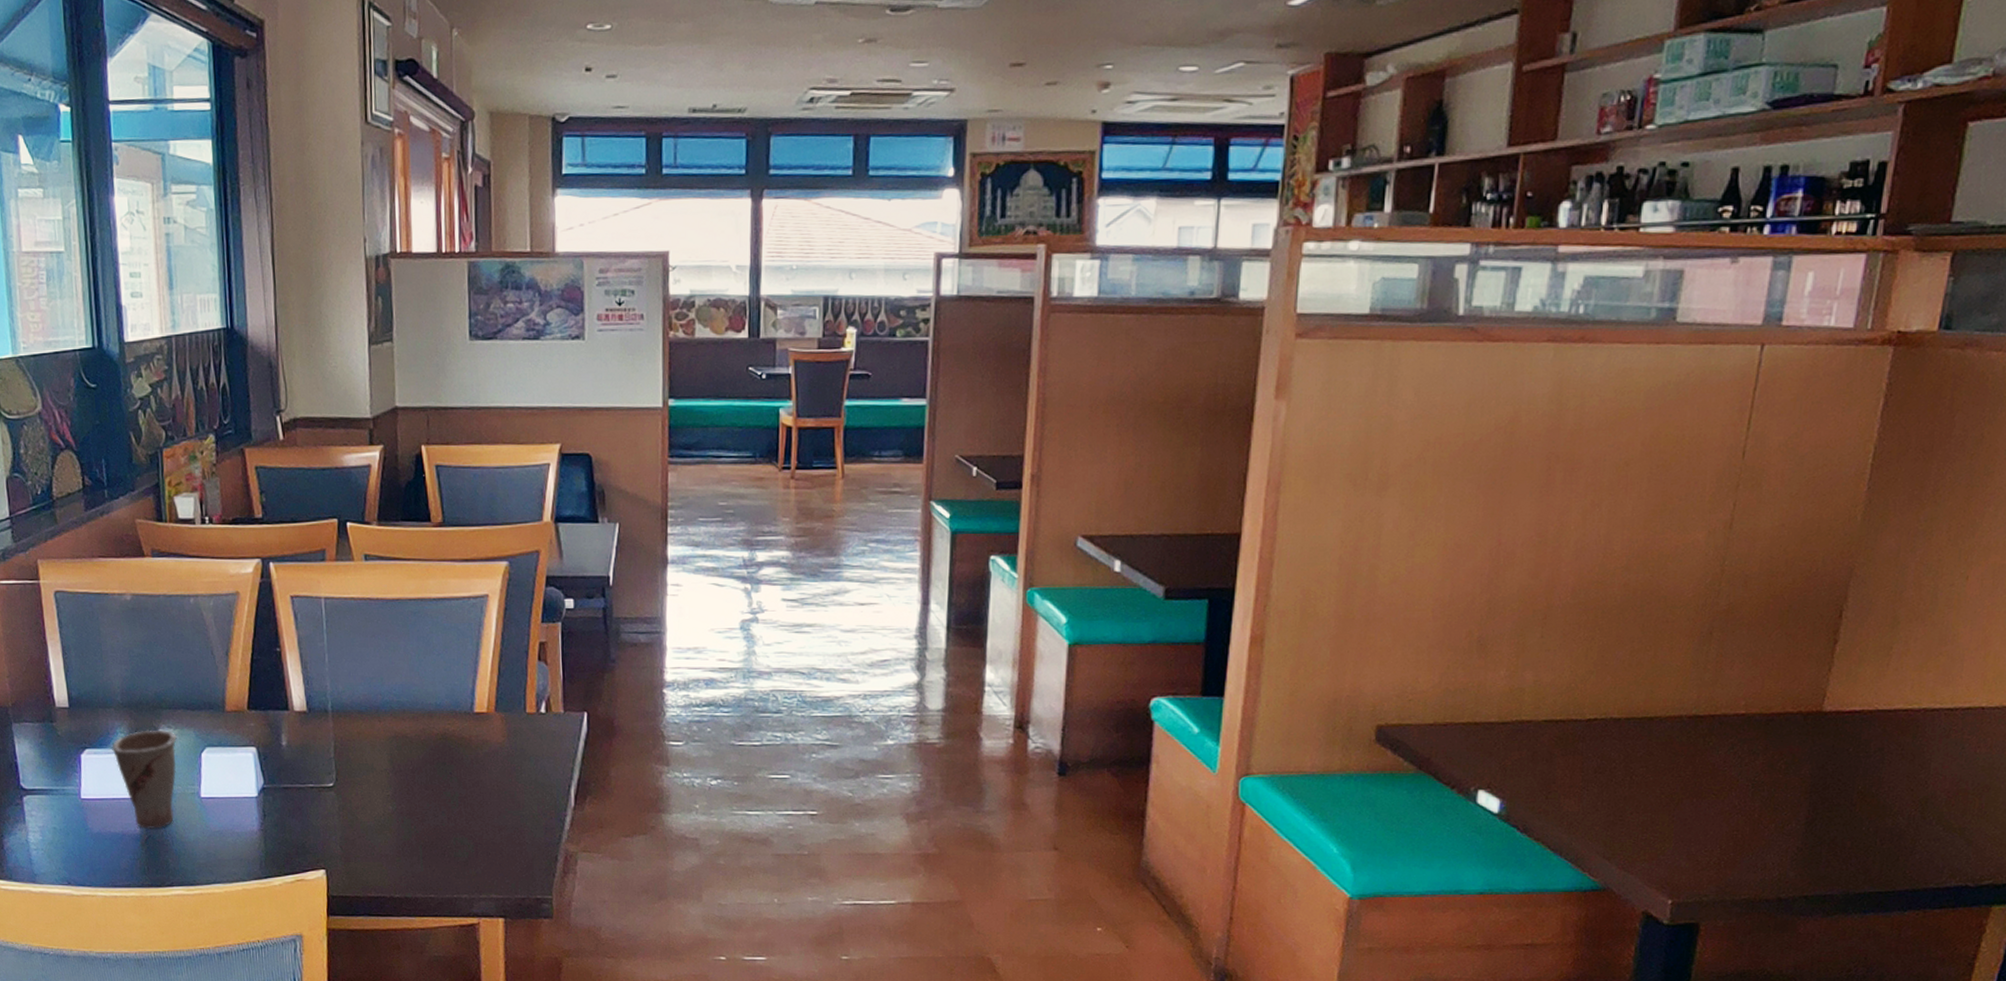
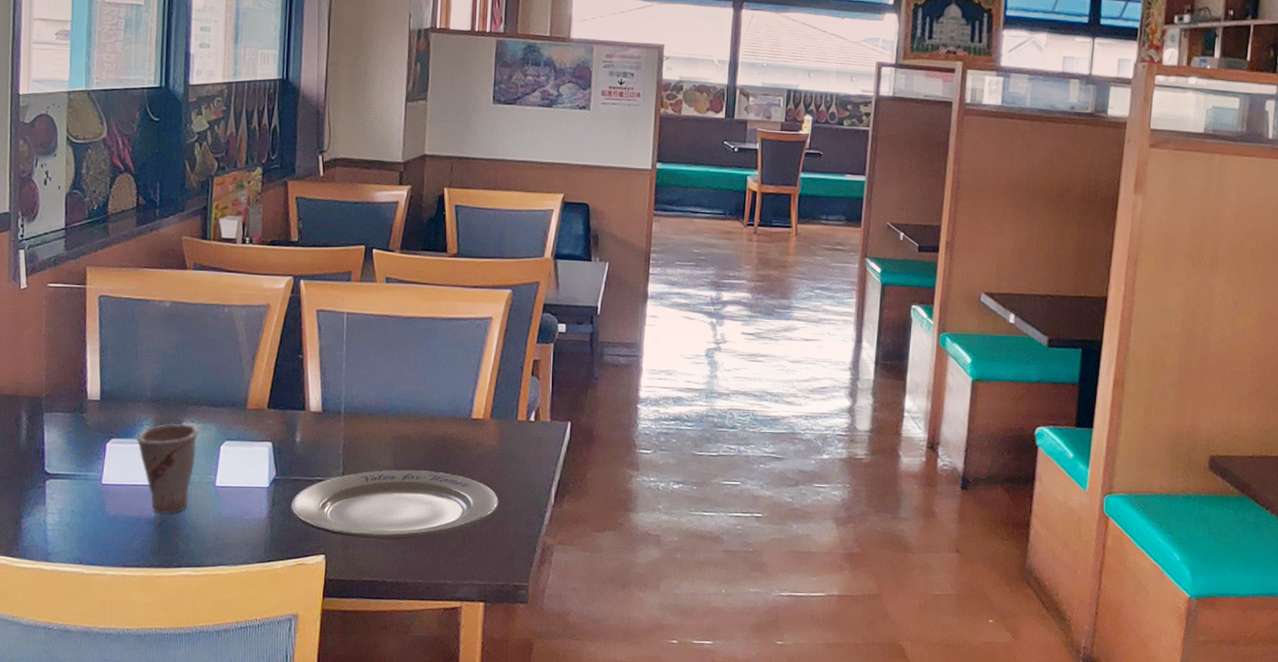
plate: none [283,772,513,851] -> present [291,469,499,540]

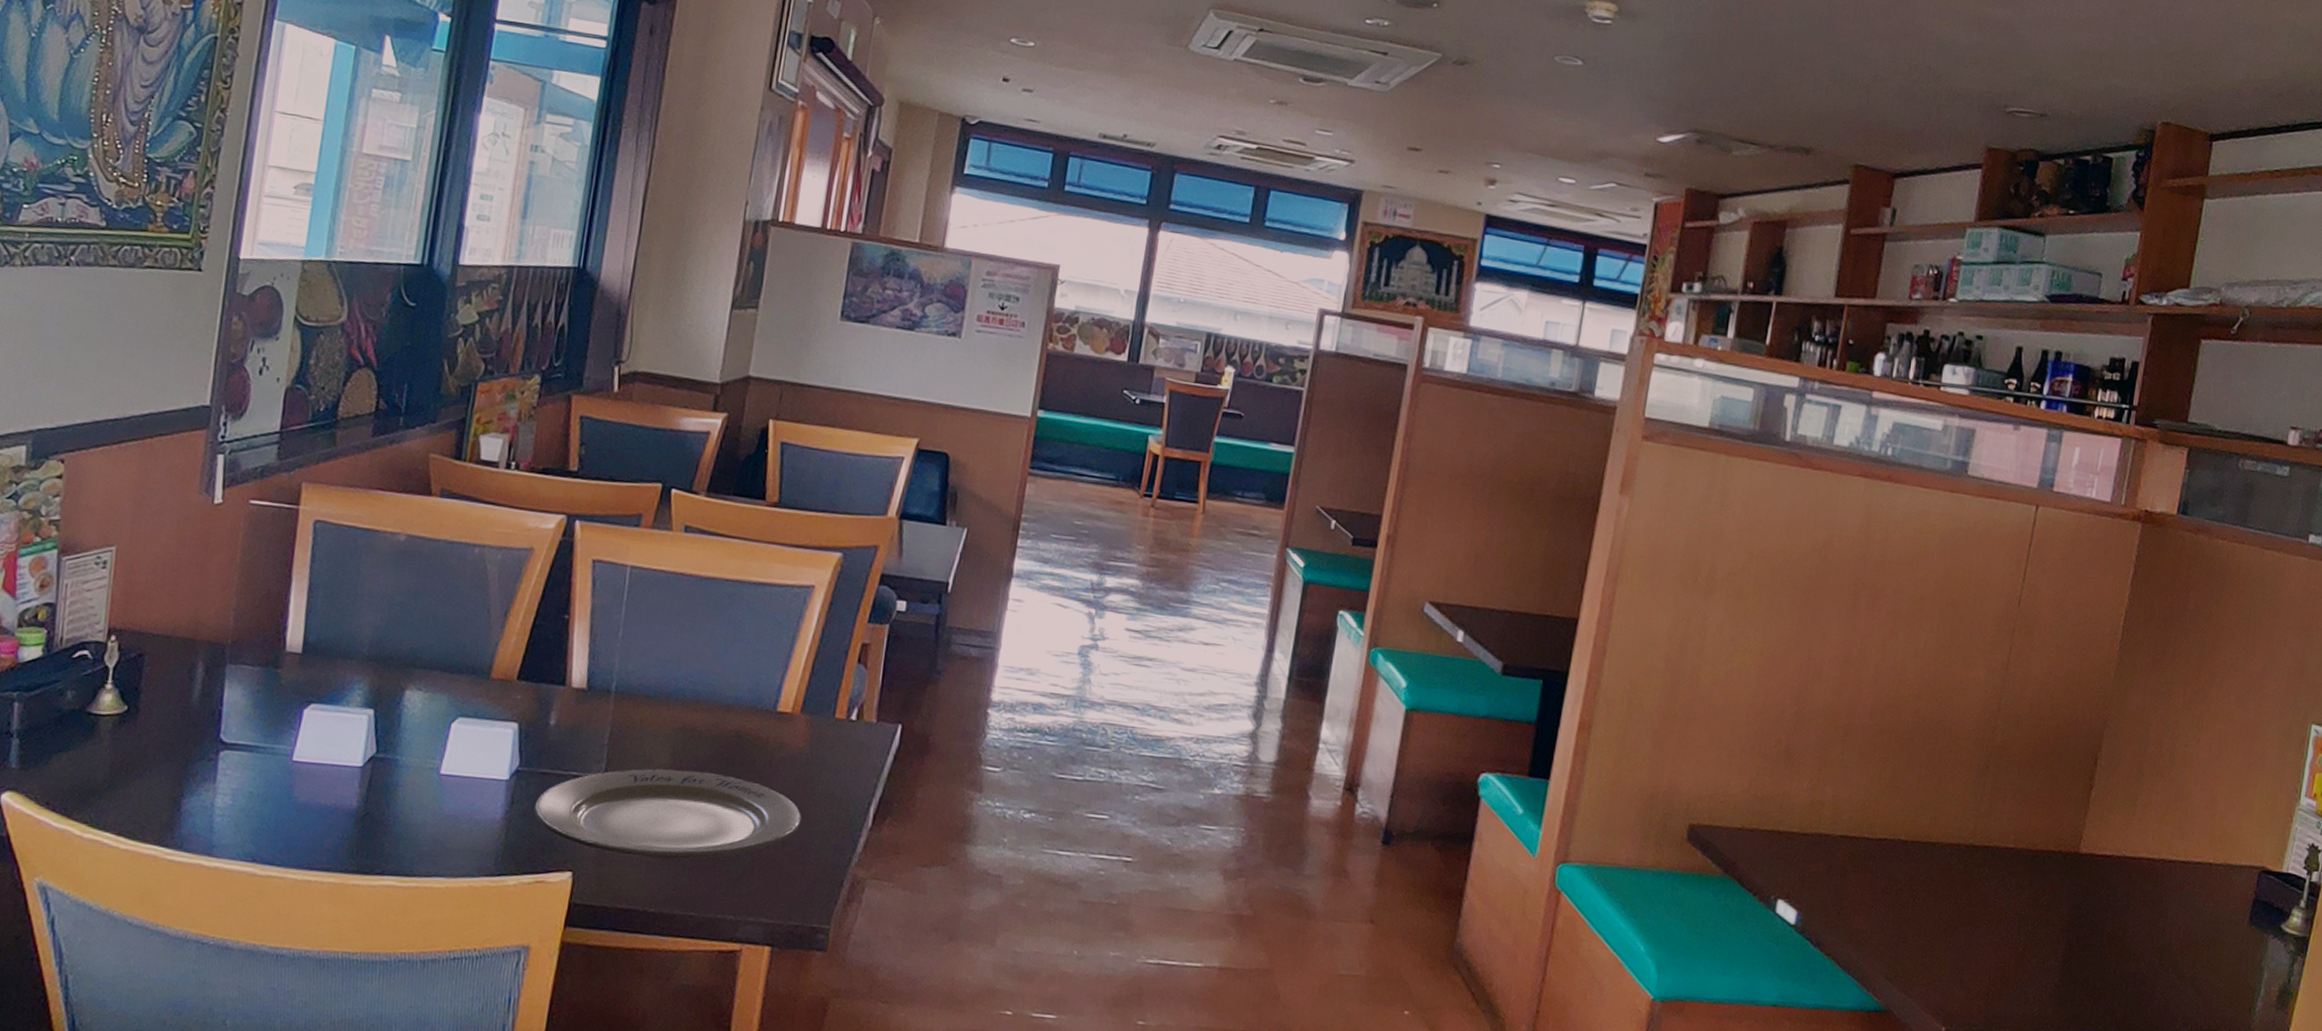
cup: present [136,423,199,514] -> none [343,689,426,806]

